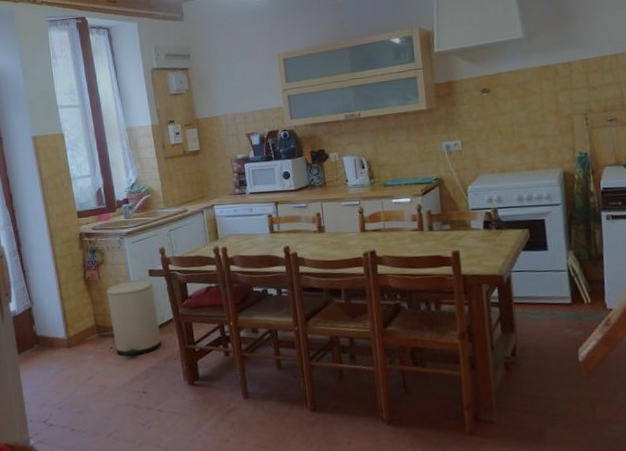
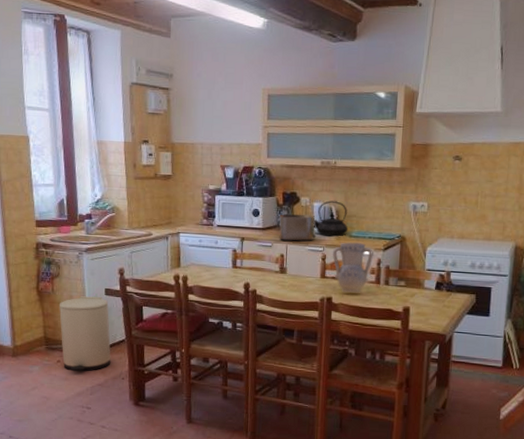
toaster: none [310,169,350,200] -> present [279,214,316,242]
teapot: none [345,152,382,189] -> present [313,200,348,237]
vase: none [370,191,413,245] -> present [333,242,374,294]

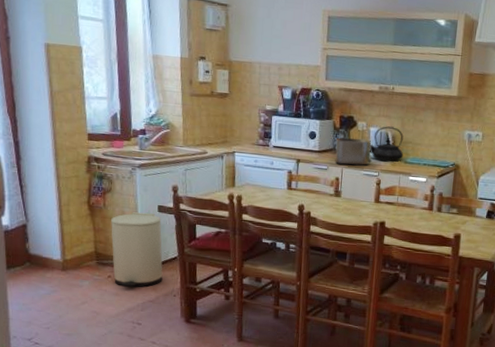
vase: present [333,242,374,294] -> none [387,168,428,219]

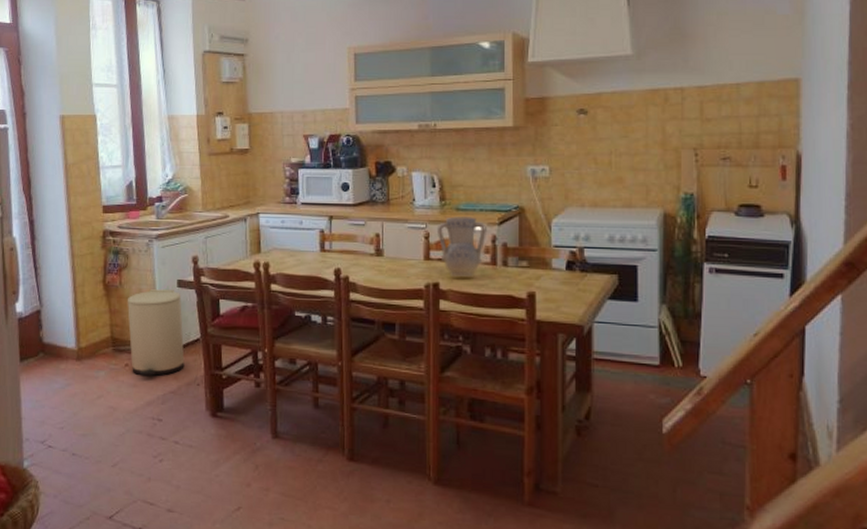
toaster: present [335,137,372,166] -> none [372,186,416,219]
teapot: present [369,126,404,162] -> none [412,169,455,211]
vase: none [387,168,428,219] -> present [438,216,488,278]

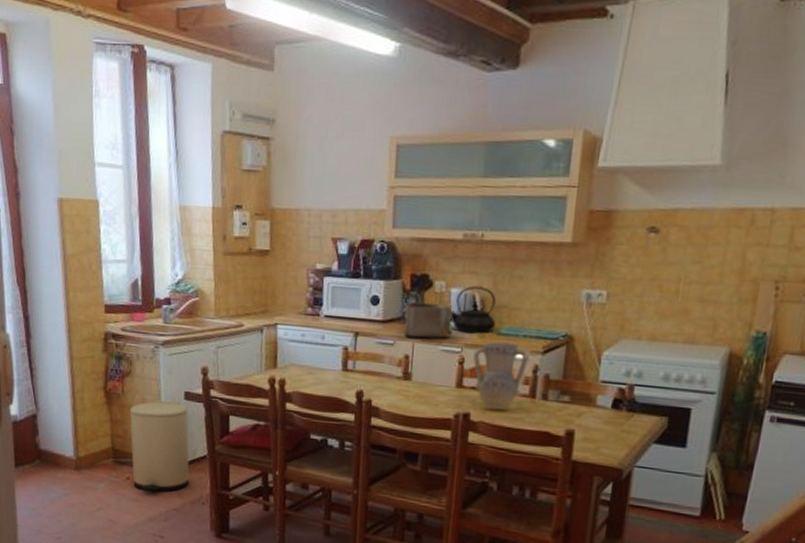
toaster: none [372,186,416,219] -> present [403,302,453,339]
teapot: none [412,169,455,211] -> present [449,286,496,334]

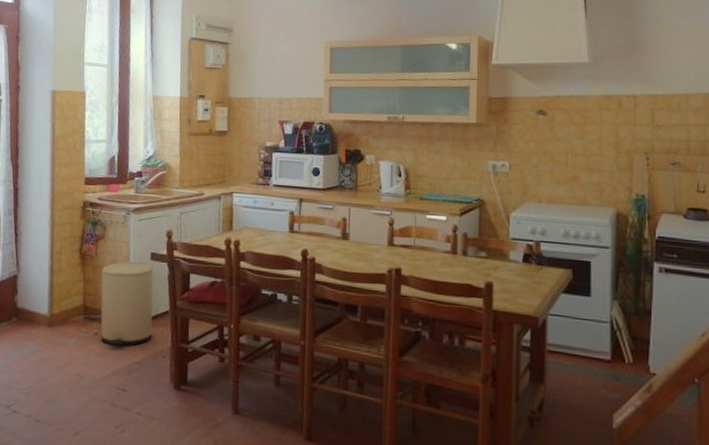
toaster: present [403,302,453,339] -> none [341,173,382,204]
teapot: present [449,286,496,334] -> none [379,159,419,199]
vase: present [473,341,530,410] -> none [402,205,449,265]

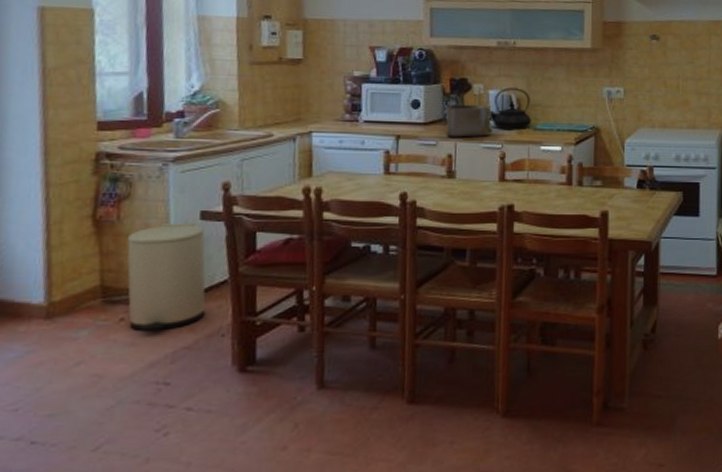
toaster: none [341,173,382,204] -> present [445,104,492,139]
teapot: none [379,159,419,199] -> present [489,87,532,130]

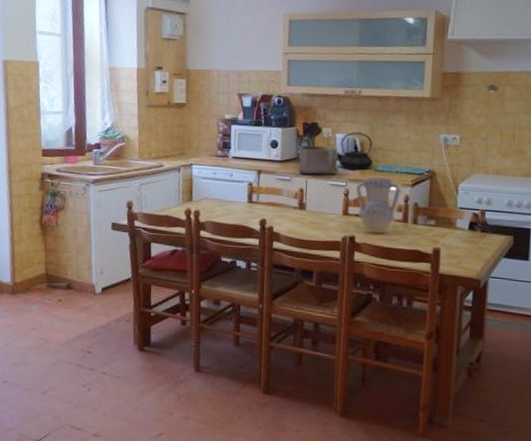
pedal bin: present [127,222,206,332] -> none [62,230,116,312]
vase: none [514,136,564,199] -> present [356,176,401,233]

